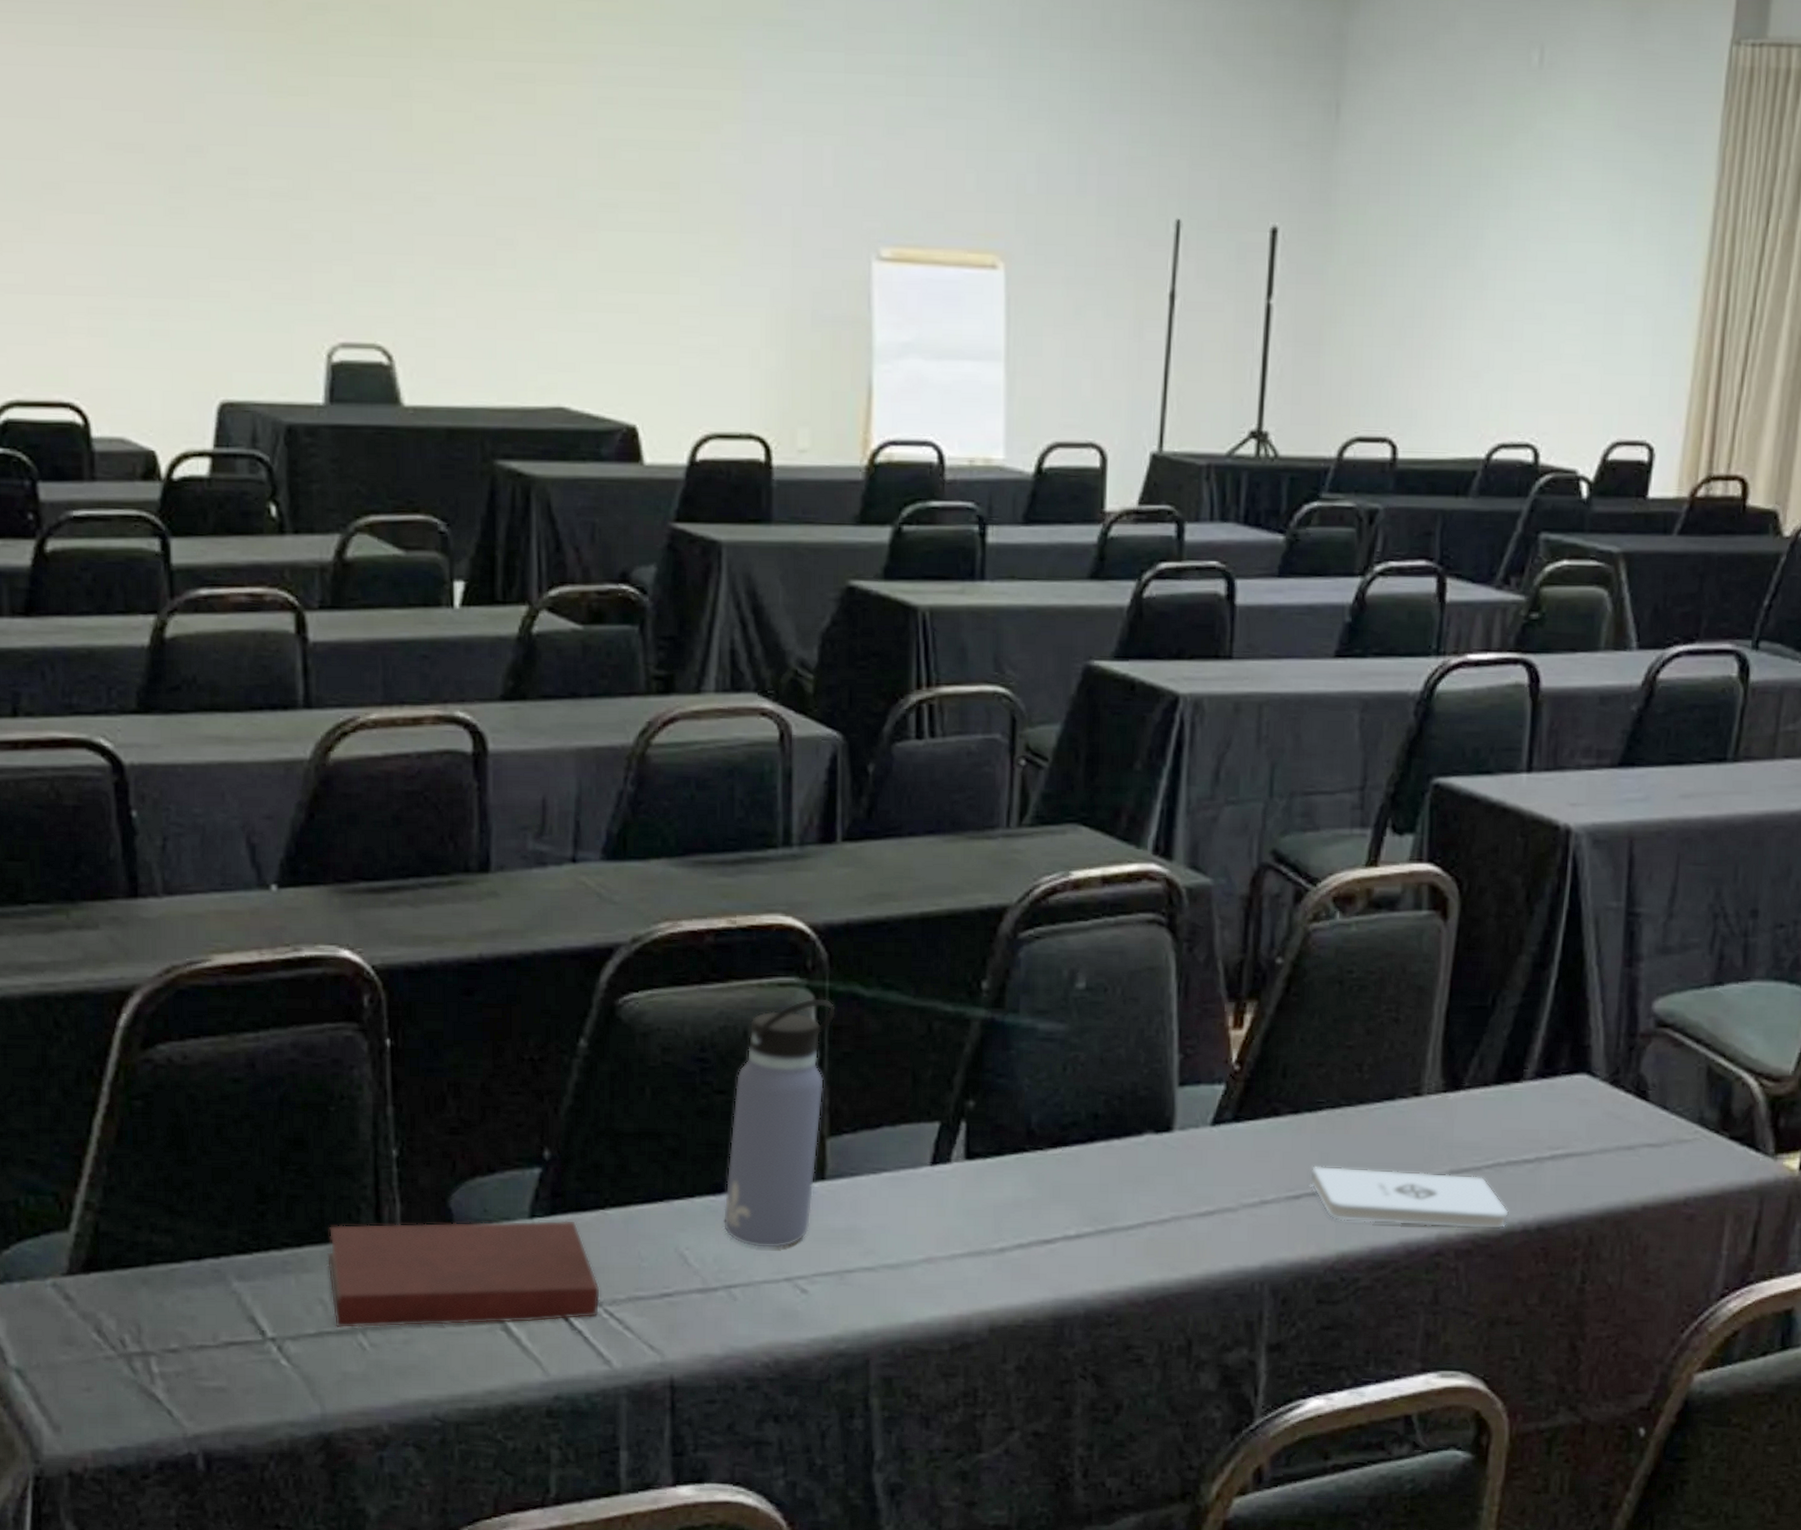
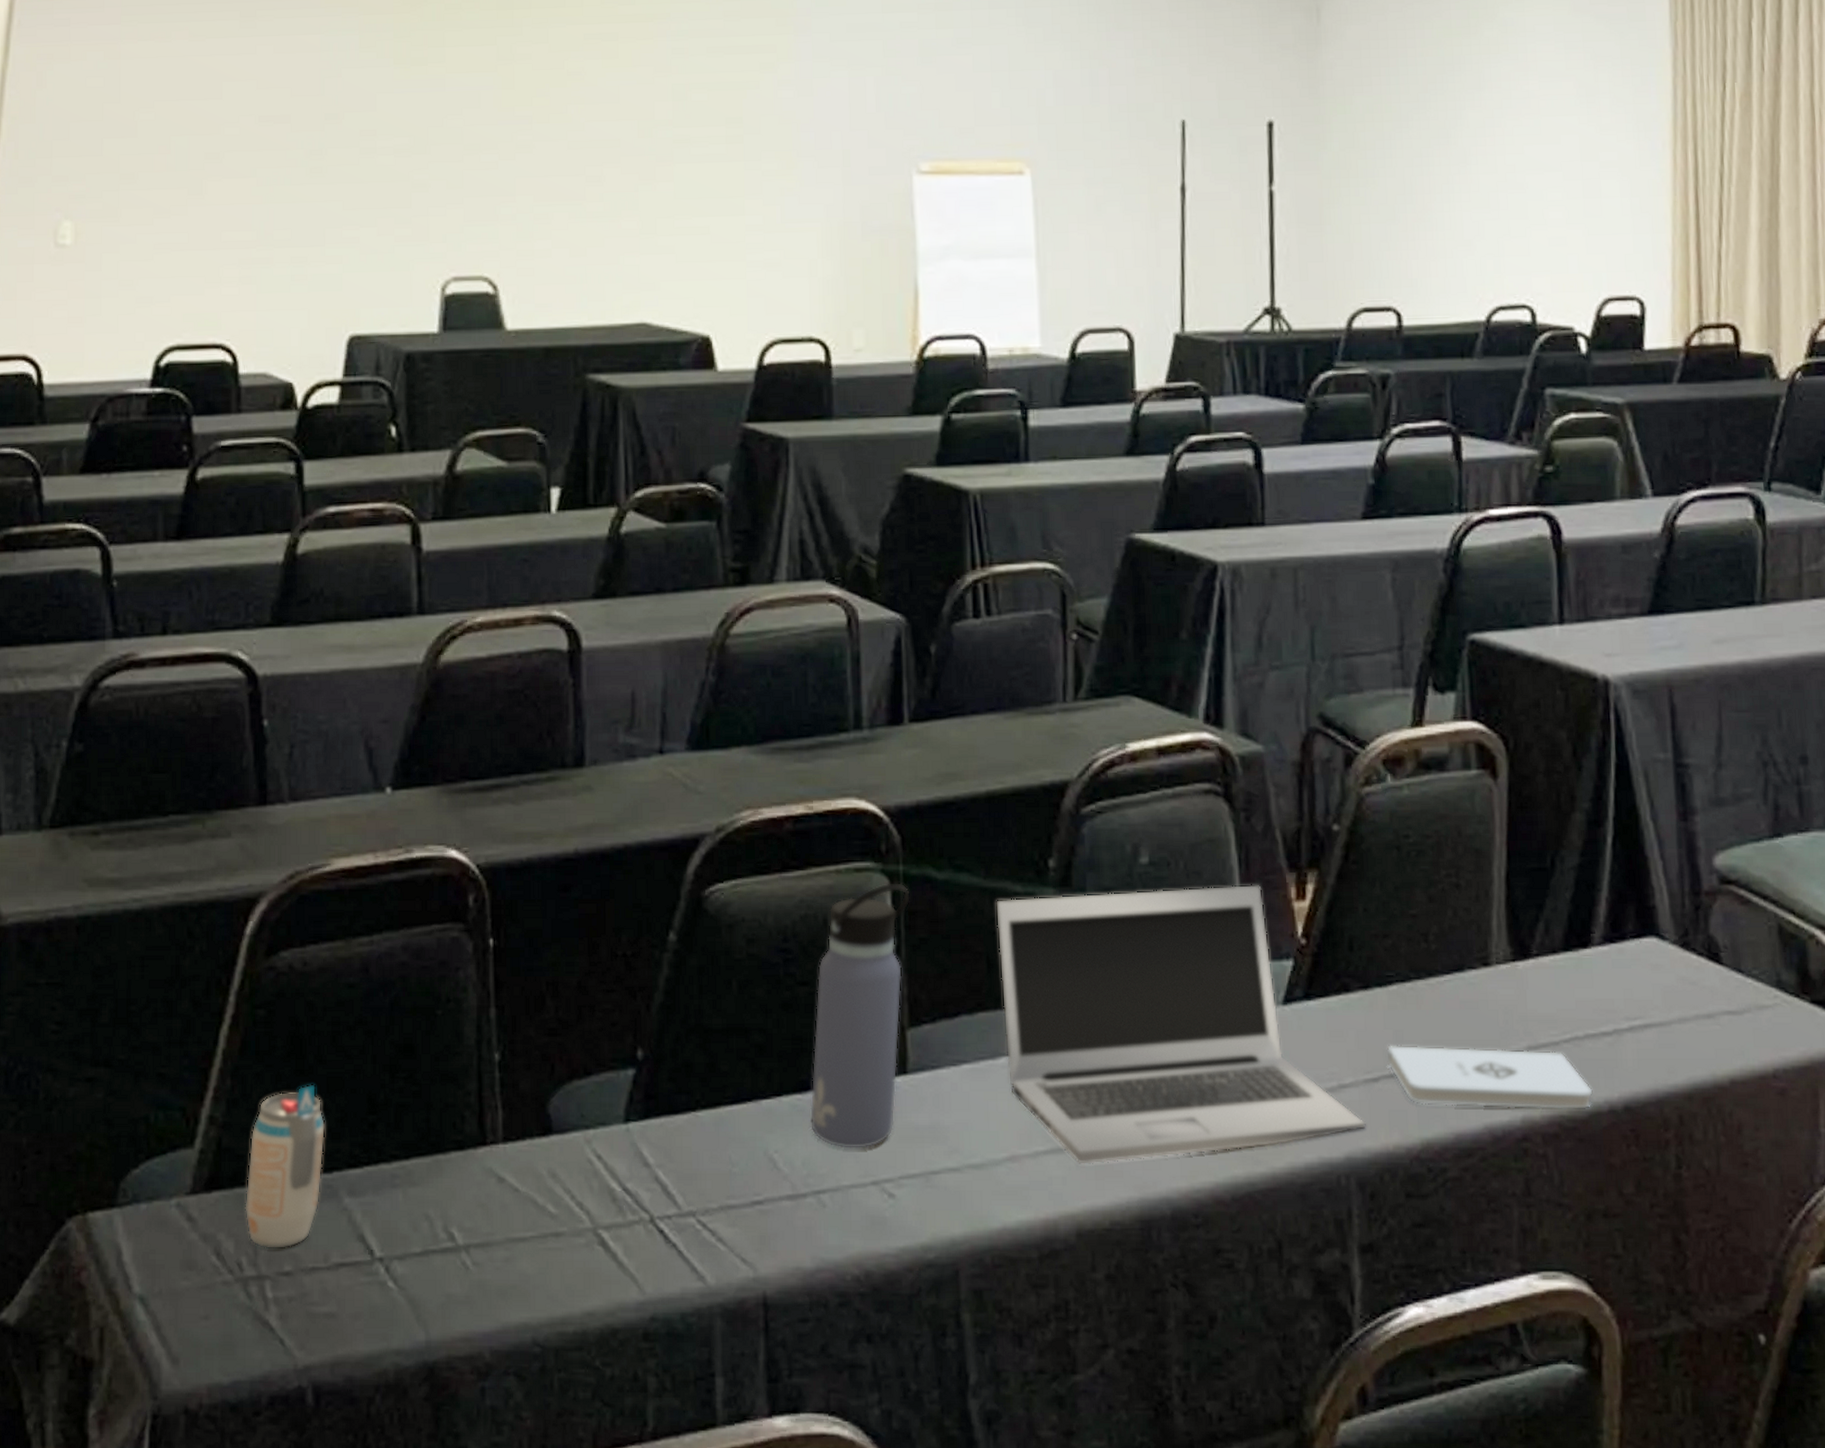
beverage can: none [126,1174,212,1328] -> present [245,1084,326,1250]
notebook: present [326,1220,601,1329] -> none [432,1124,694,1246]
laptop: none [923,1011,1284,1268] -> present [995,884,1366,1166]

